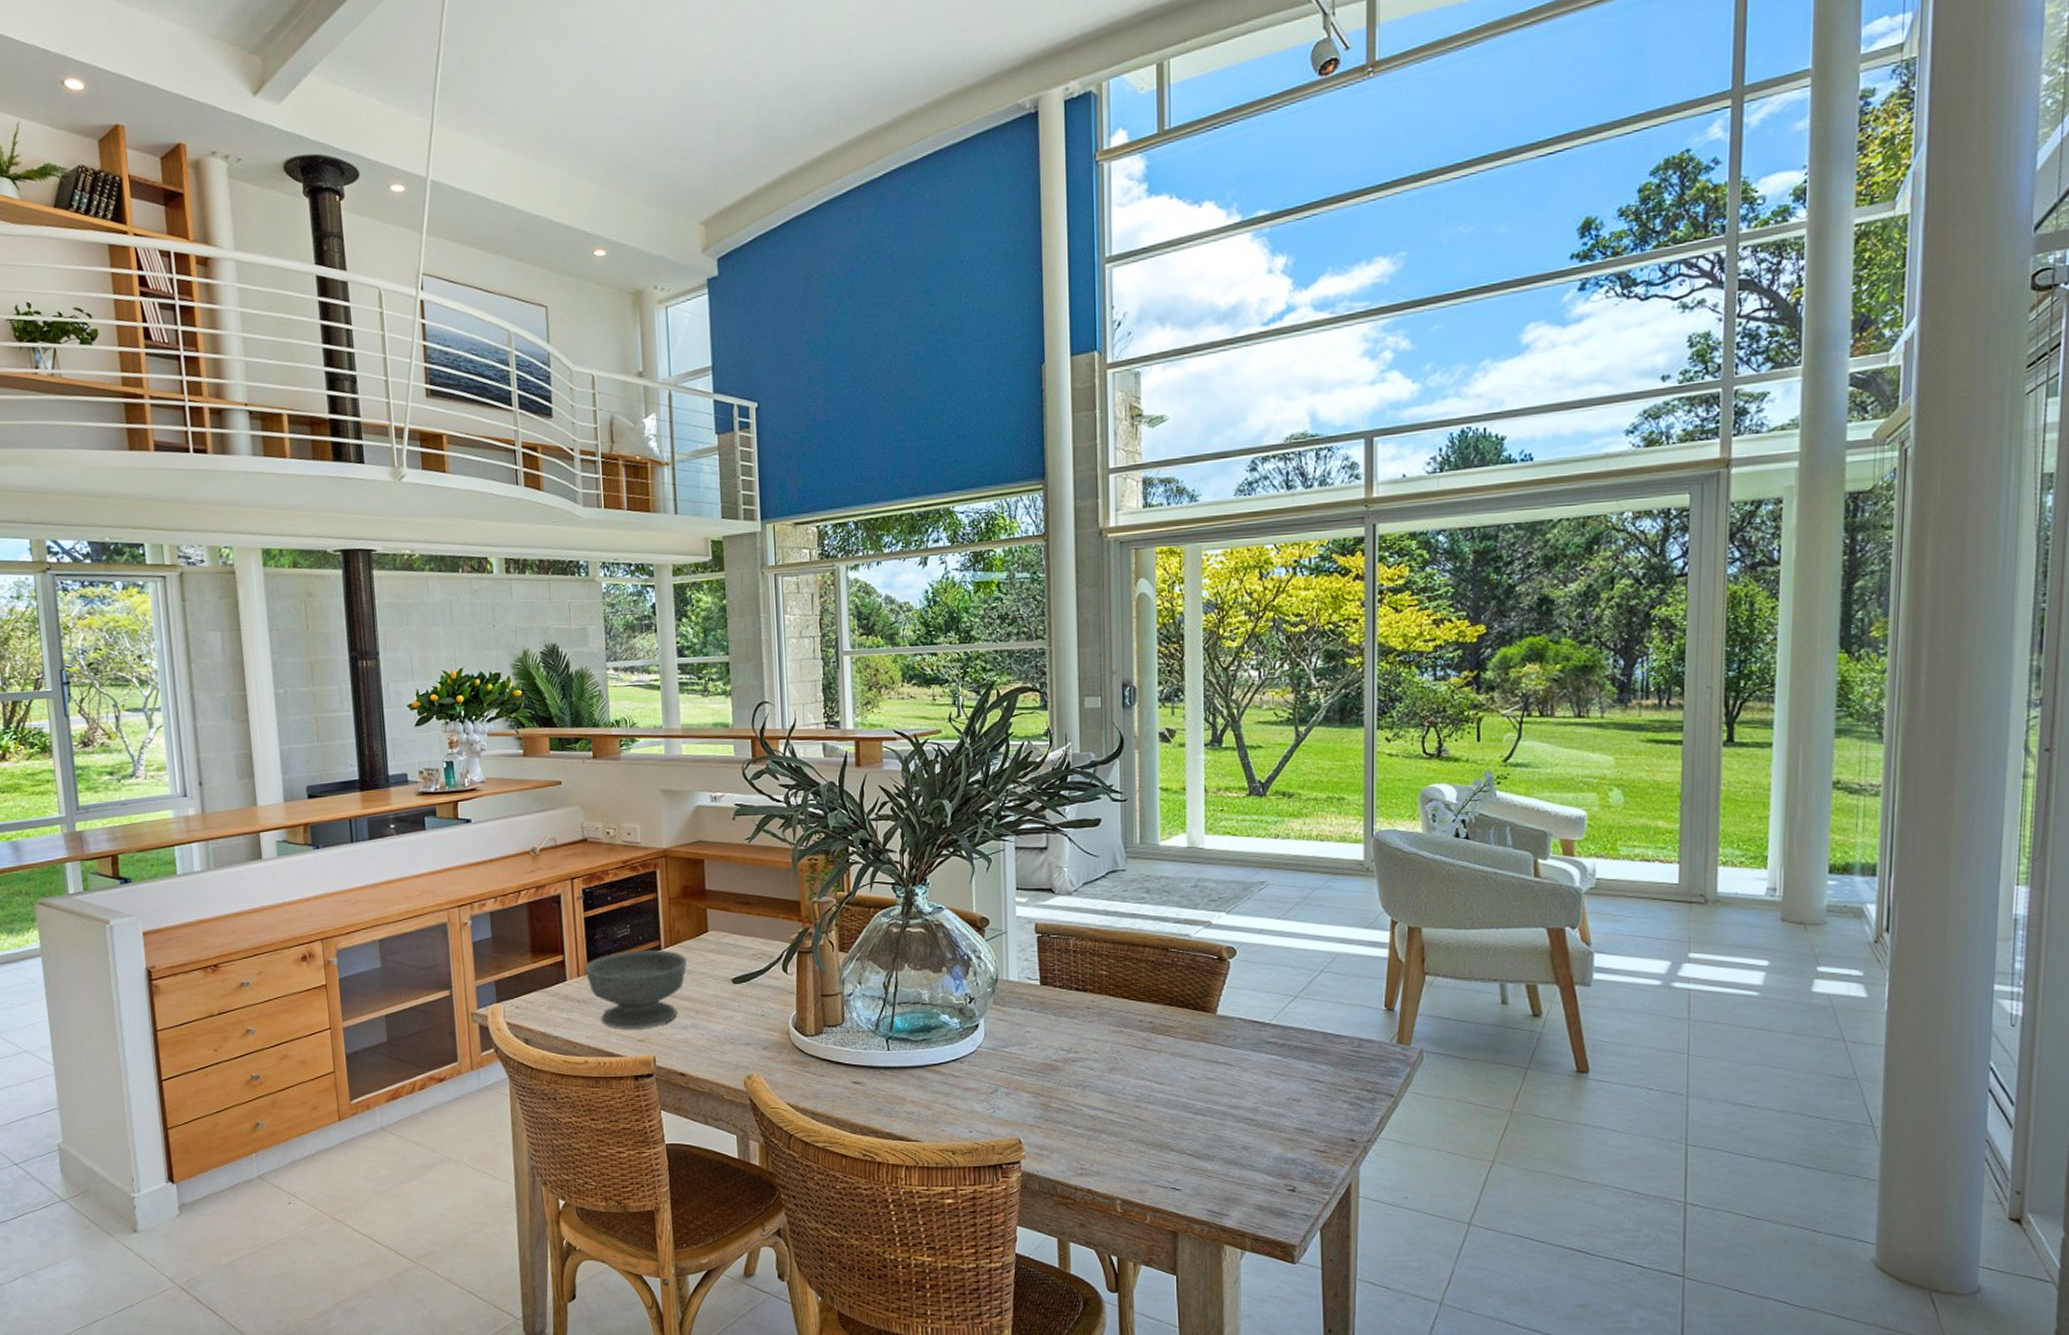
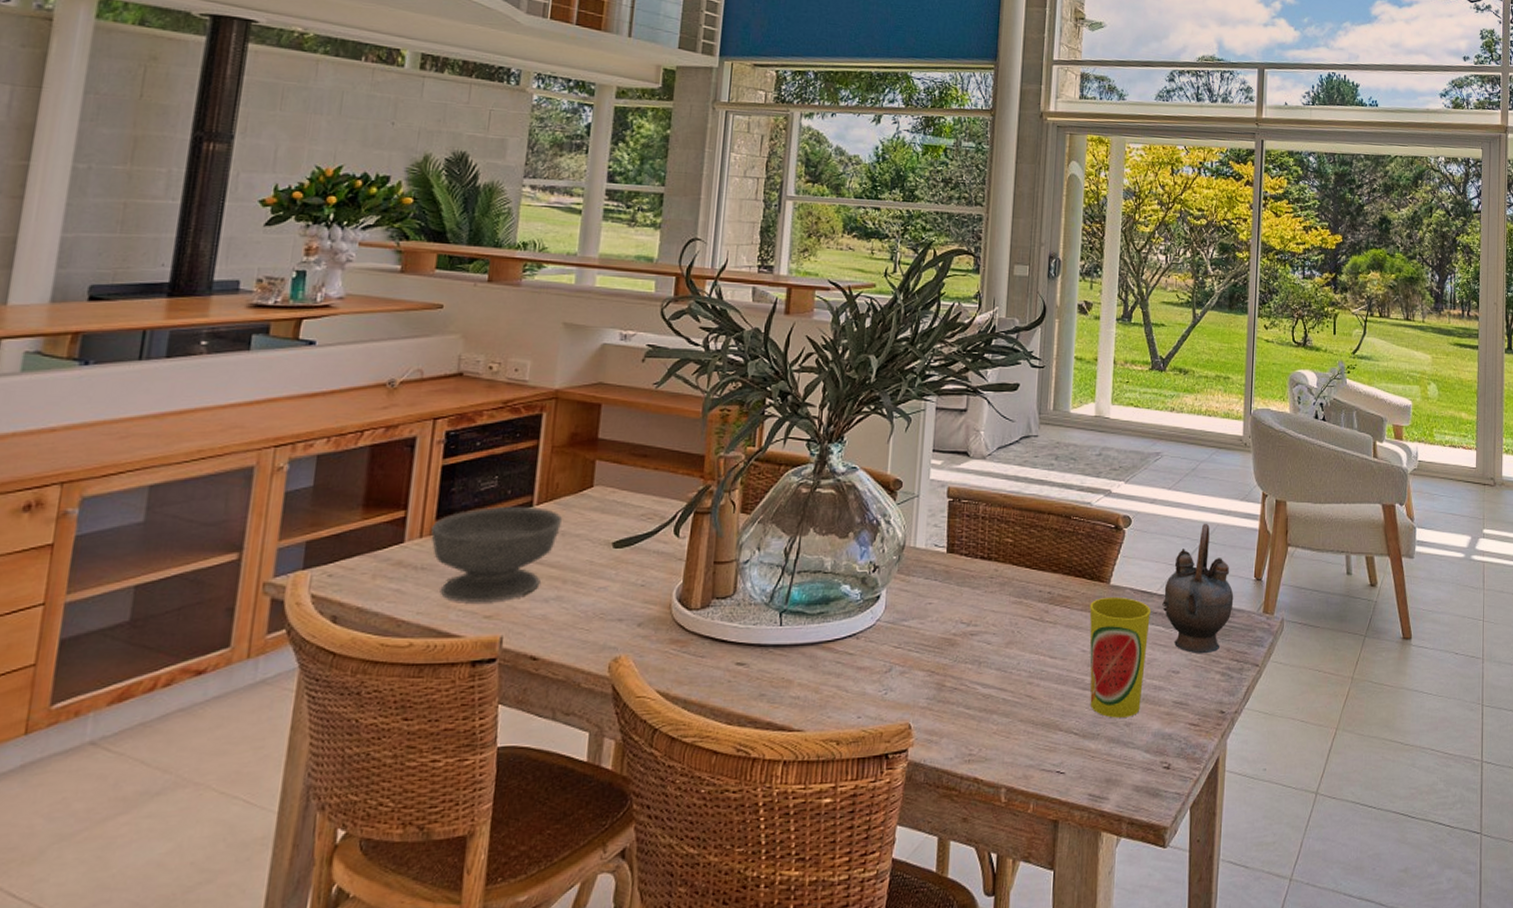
cup: none [1196,1026,1264,1141] -> present [1089,596,1151,718]
teapot: none [1277,952,1361,1083] -> present [1162,523,1234,654]

